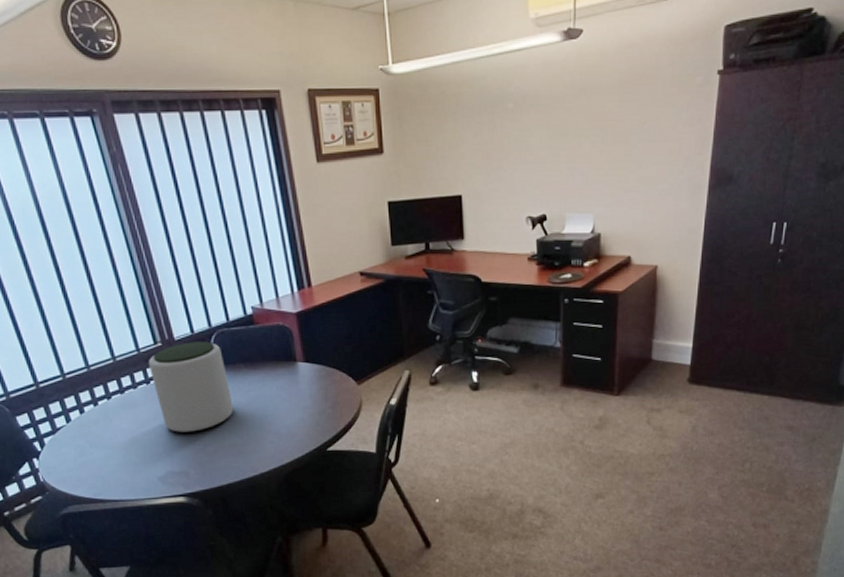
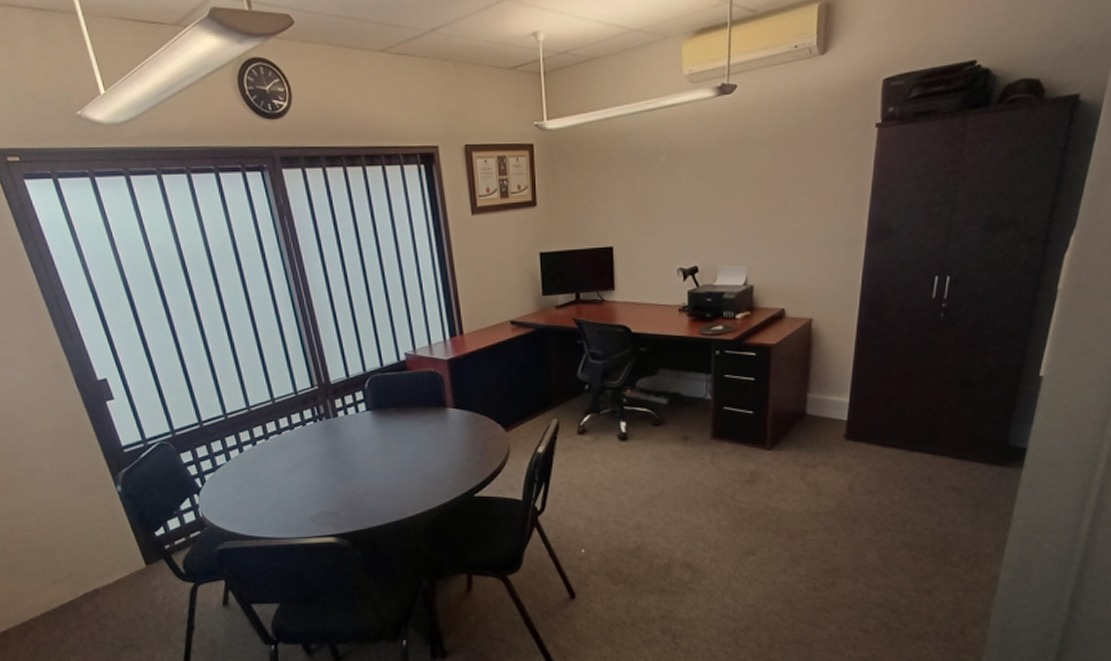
plant pot: present [149,341,234,432] -> none [306,386,384,474]

